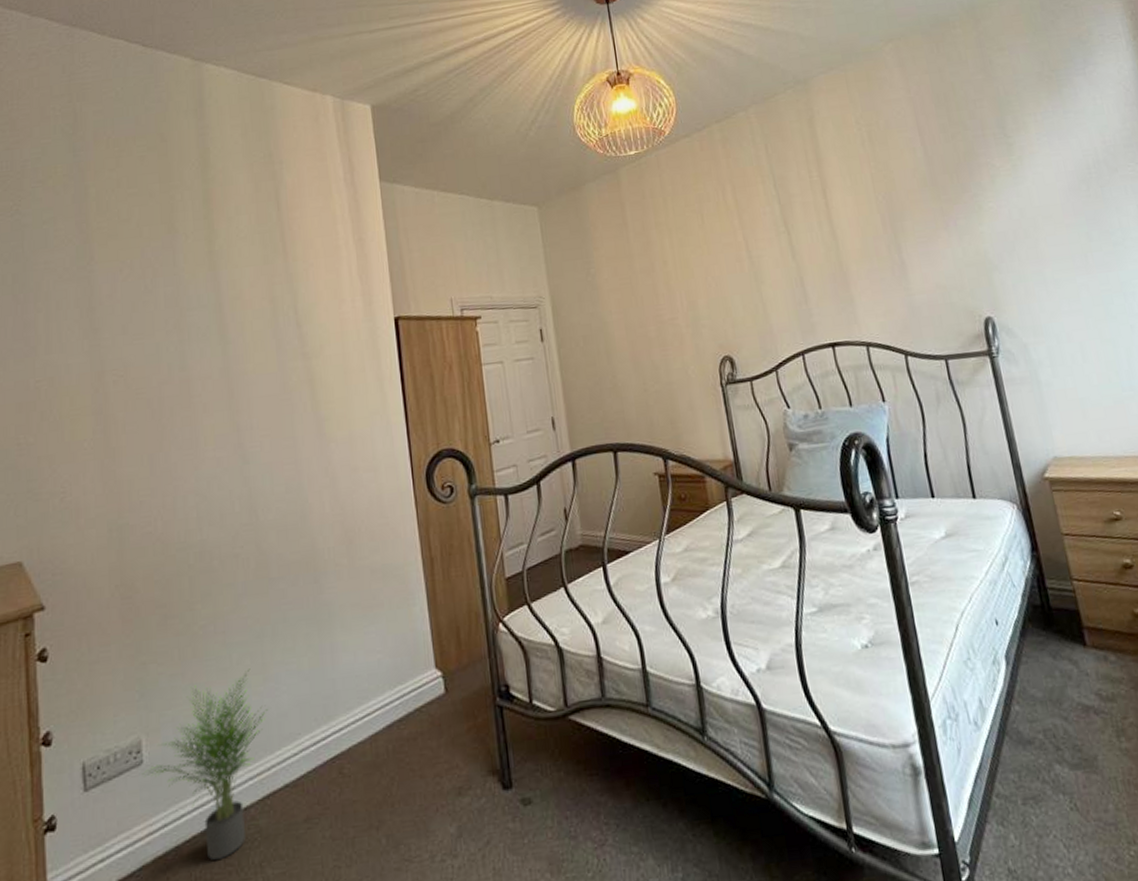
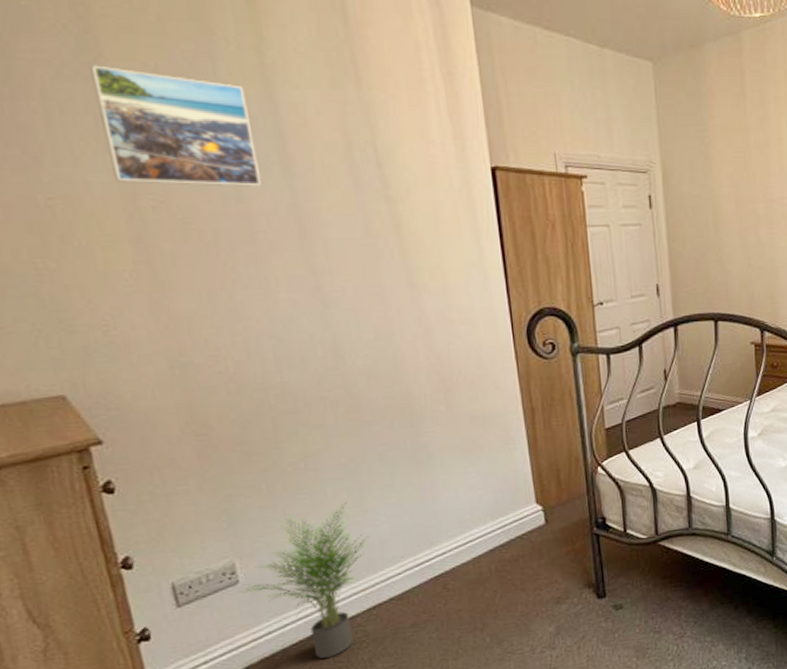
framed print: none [83,267,201,362] -> present [89,65,261,187]

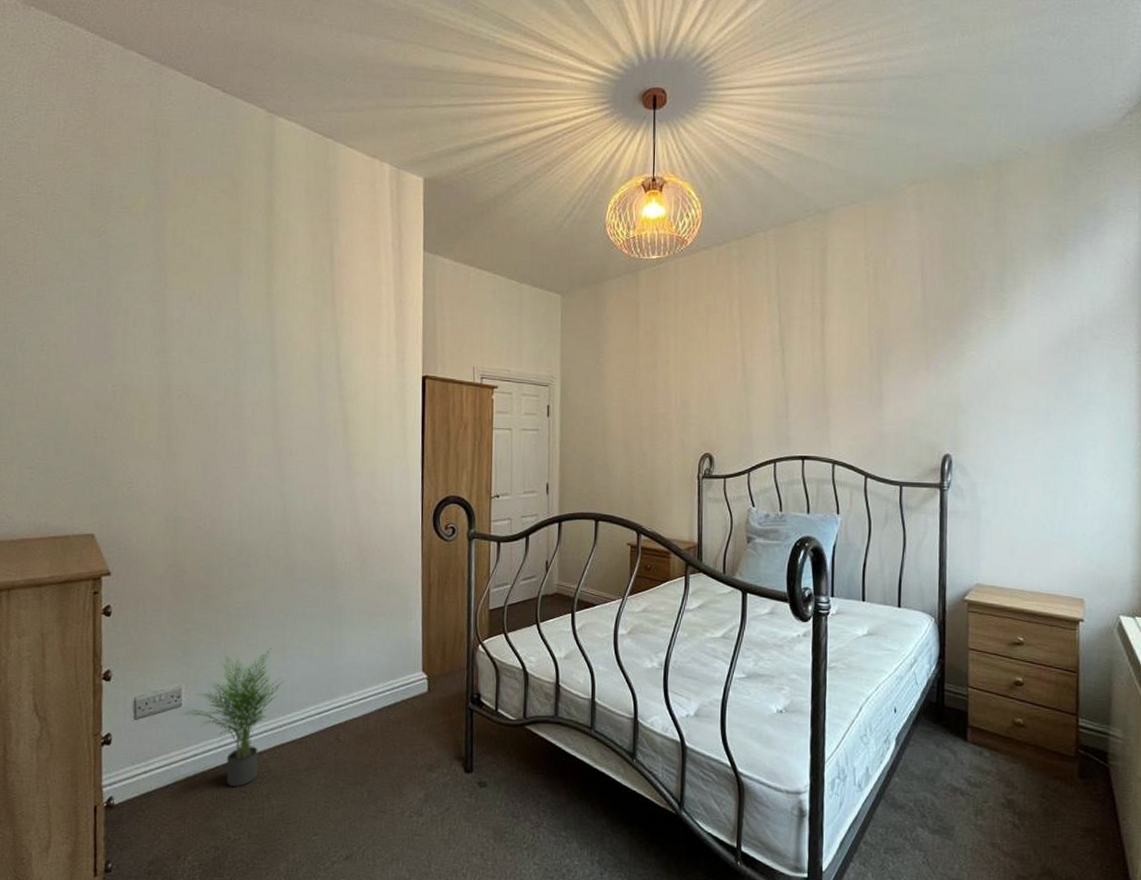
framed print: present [89,65,261,187] -> none [157,292,254,384]

